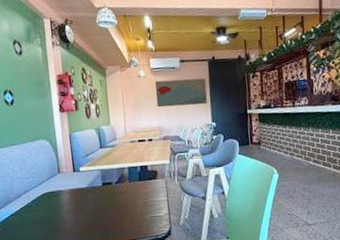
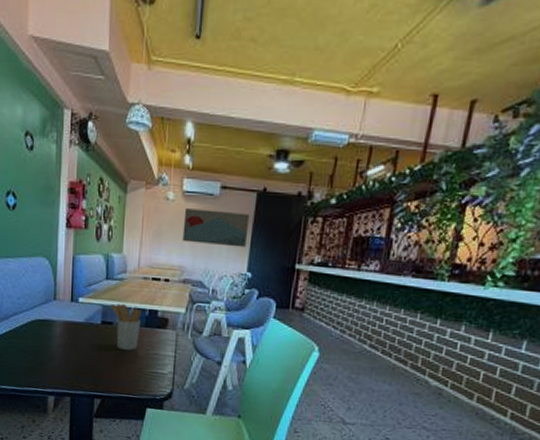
utensil holder: none [108,166,136,204] -> present [111,304,142,351]

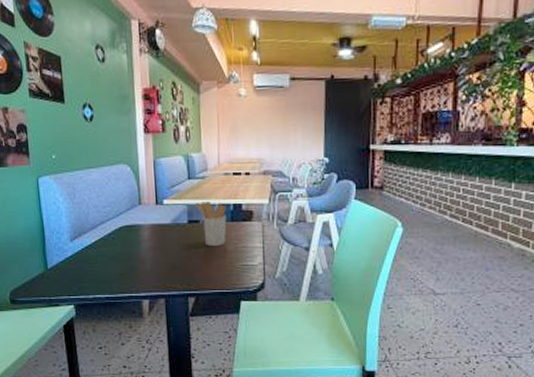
wall art: present [182,208,250,248] -> none [257,101,321,135]

